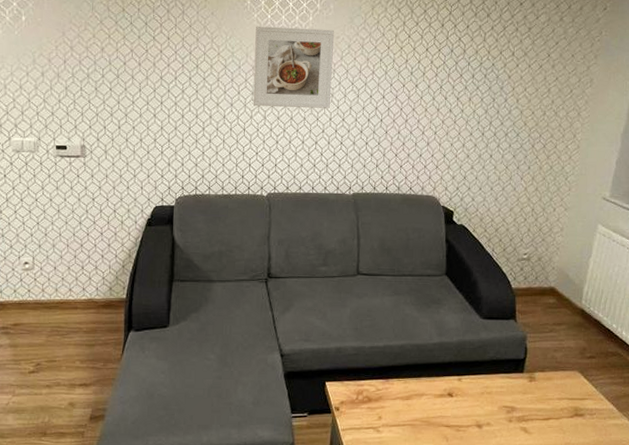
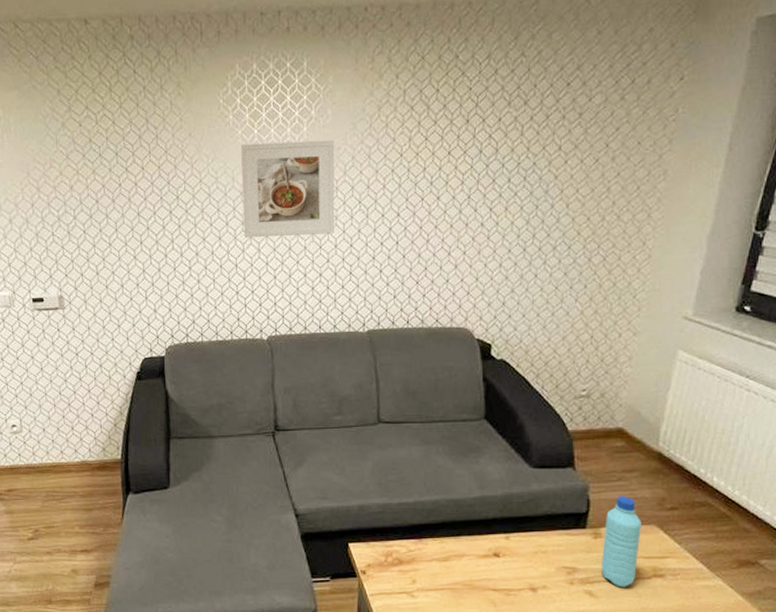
water bottle: none [535,345,567,425] -> present [602,495,641,587]

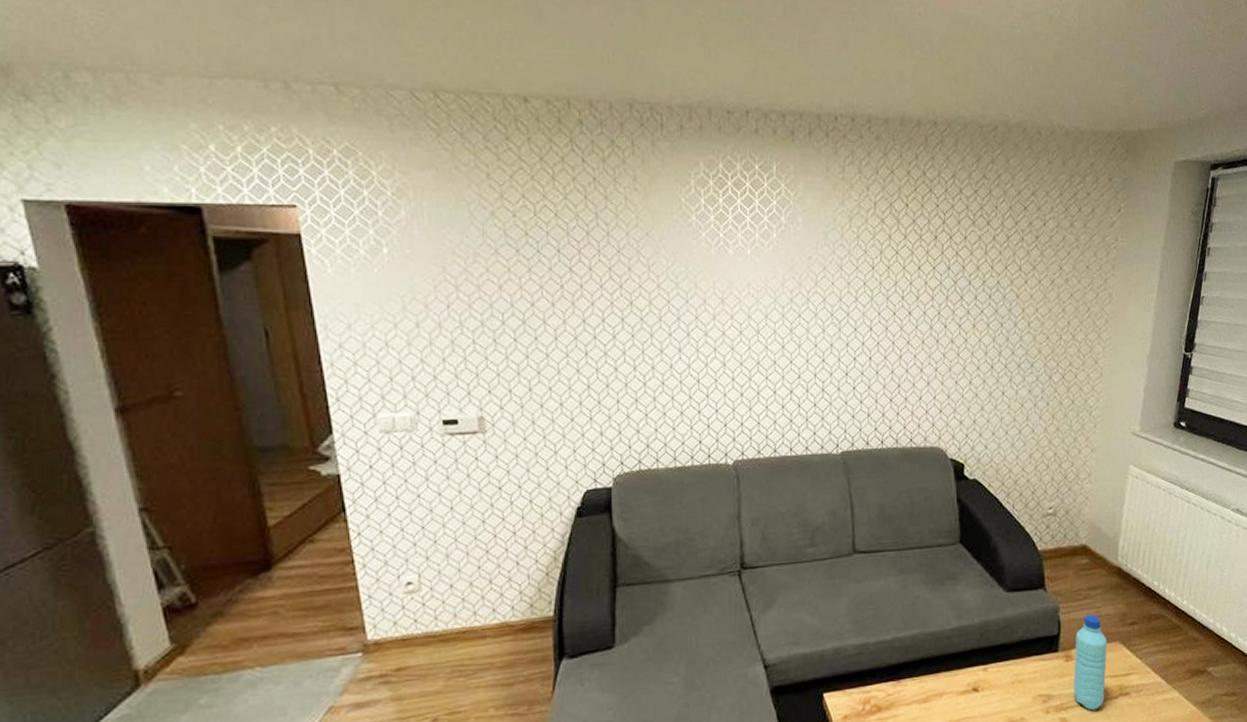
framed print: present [241,139,335,238] -> none [705,247,807,351]

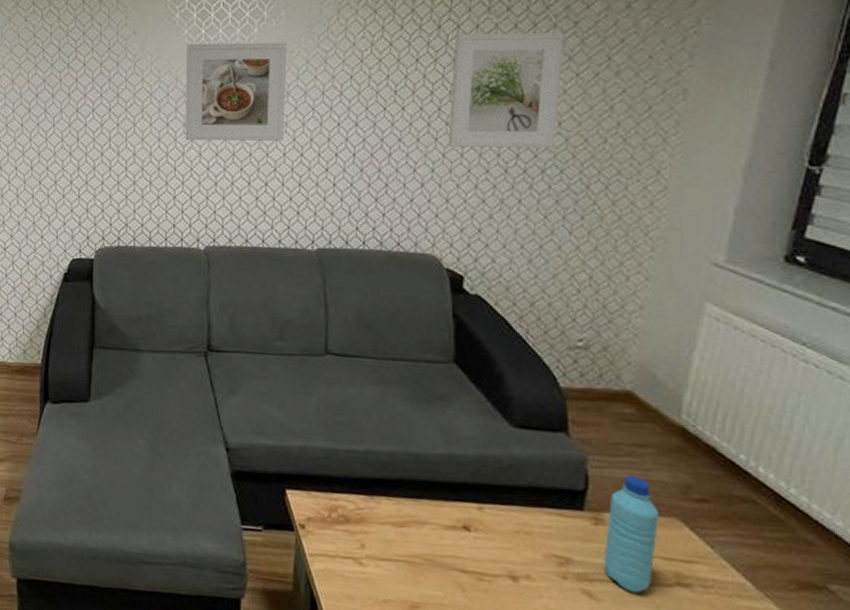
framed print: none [705,247,807,351] -> present [185,42,288,141]
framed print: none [947,244,1030,347] -> present [447,31,565,148]

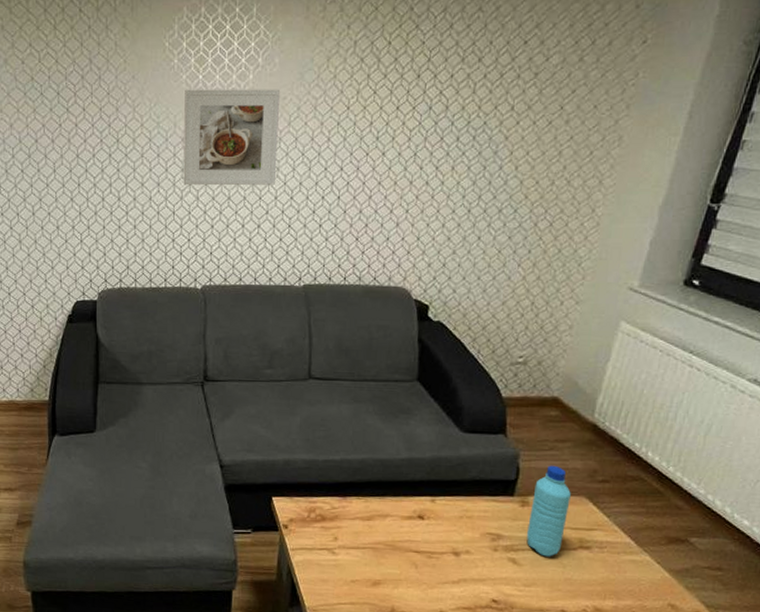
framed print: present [447,31,565,148] -> none [421,82,526,190]

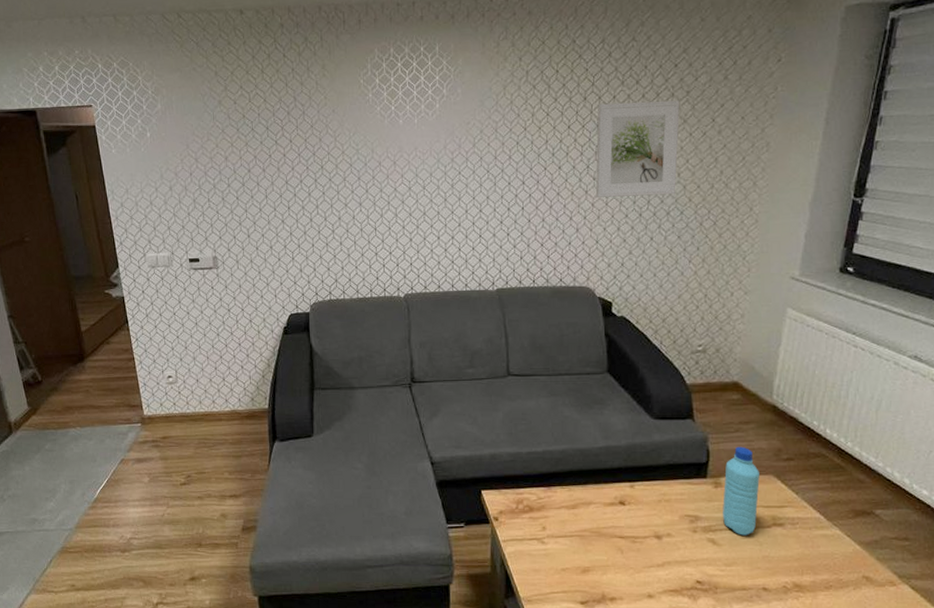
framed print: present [183,89,281,186] -> none [380,115,466,204]
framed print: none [421,82,526,190] -> present [595,100,680,197]

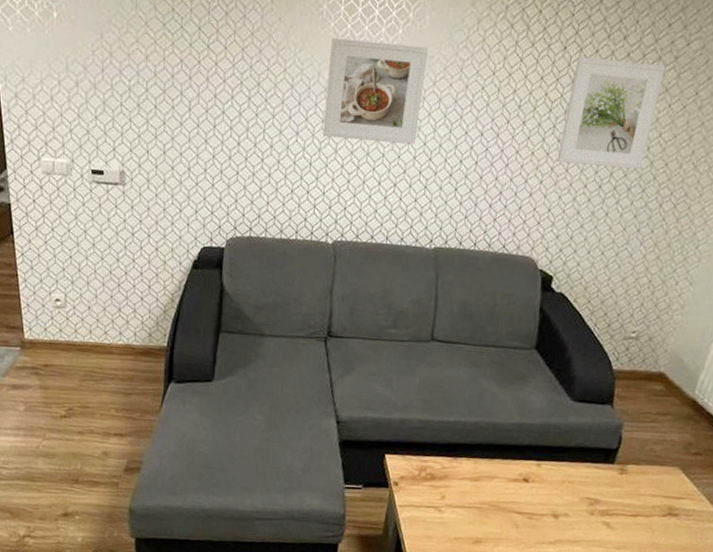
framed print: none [380,115,466,204] -> present [322,37,429,145]
water bottle: present [723,446,760,536] -> none [621,436,666,522]

